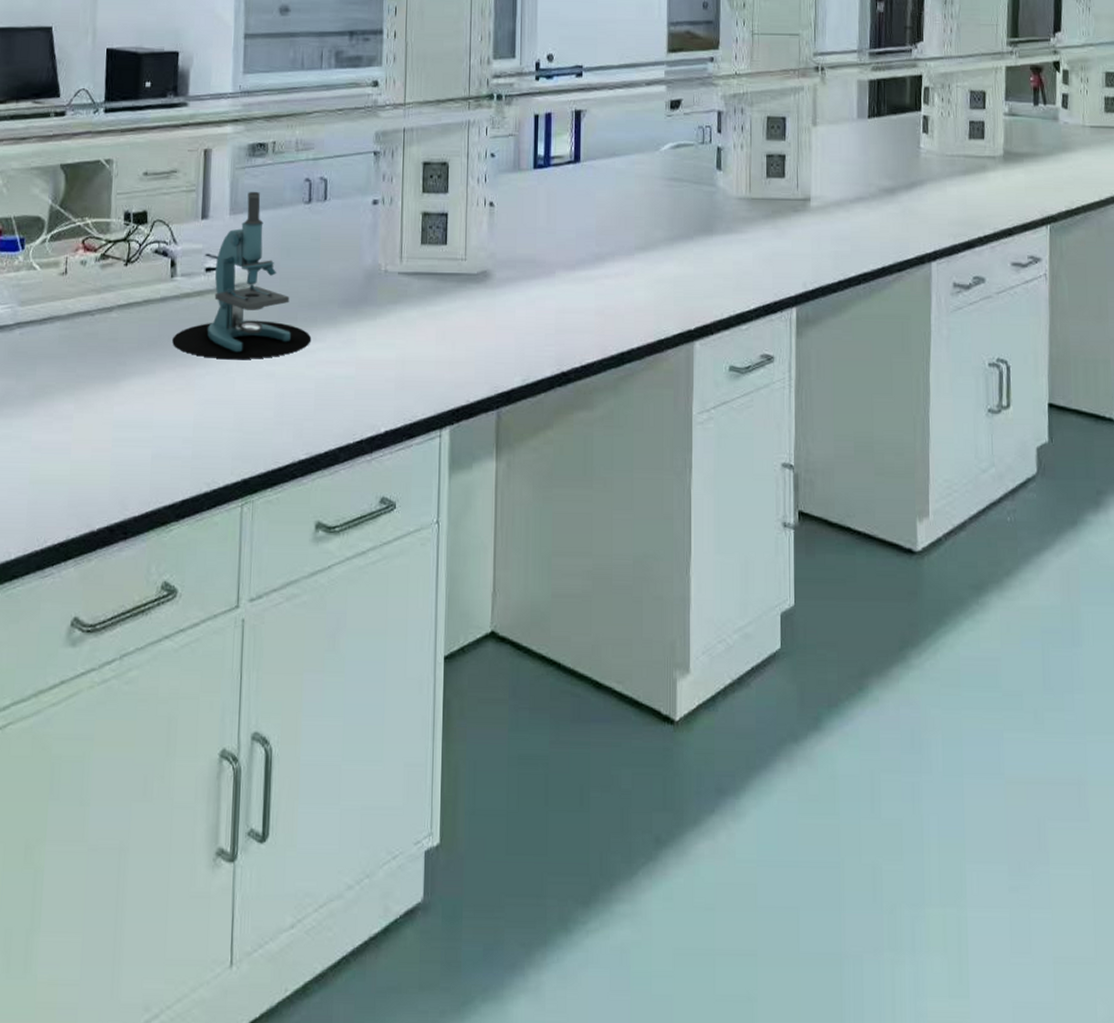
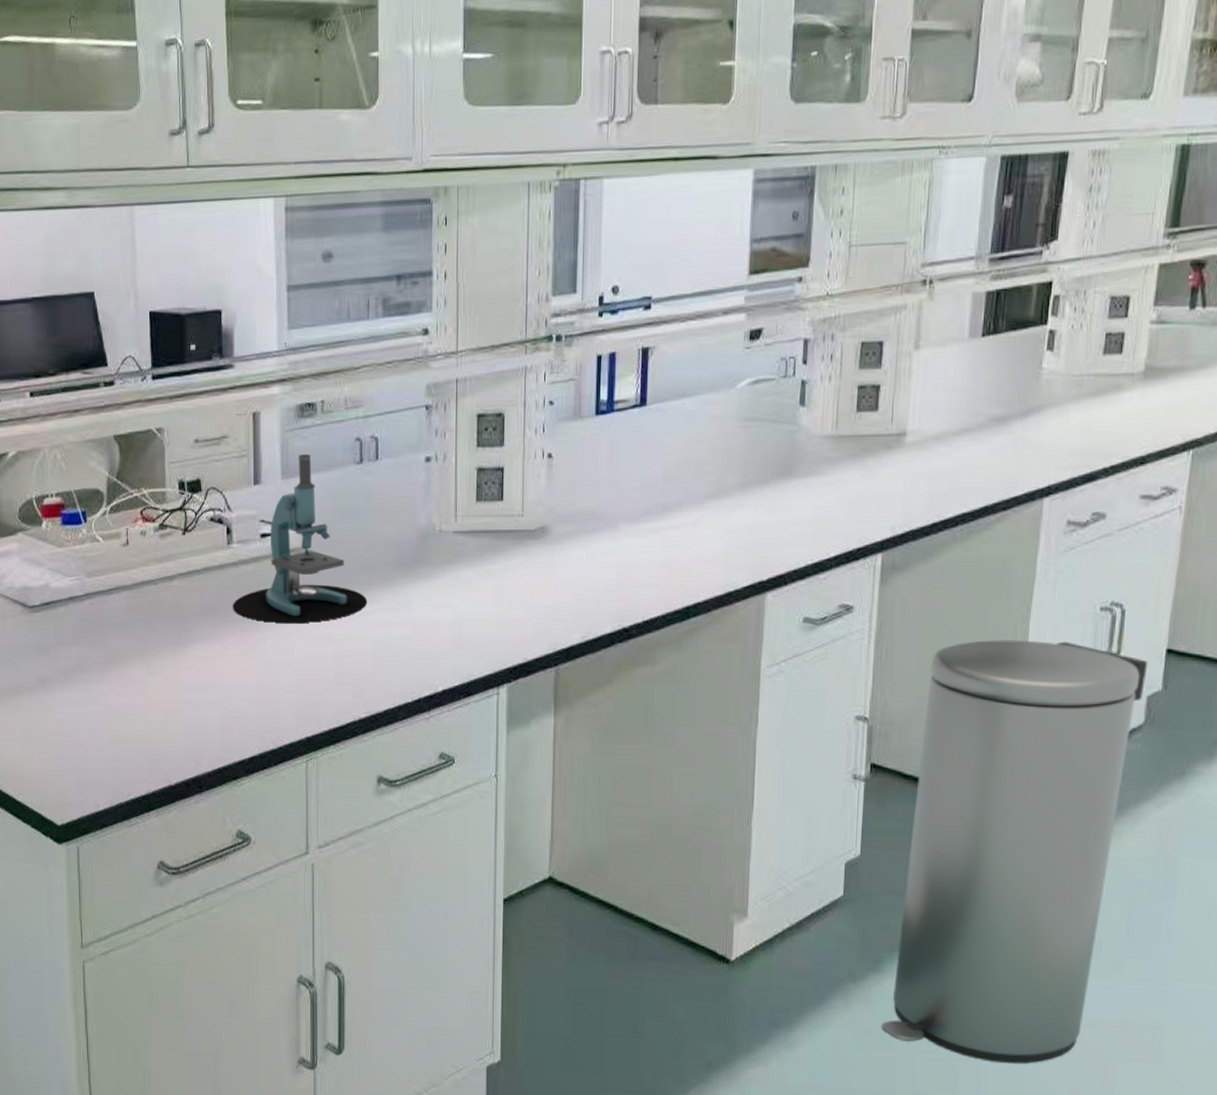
pedal bin: none [825,391,1035,827] -> present [881,640,1148,1064]

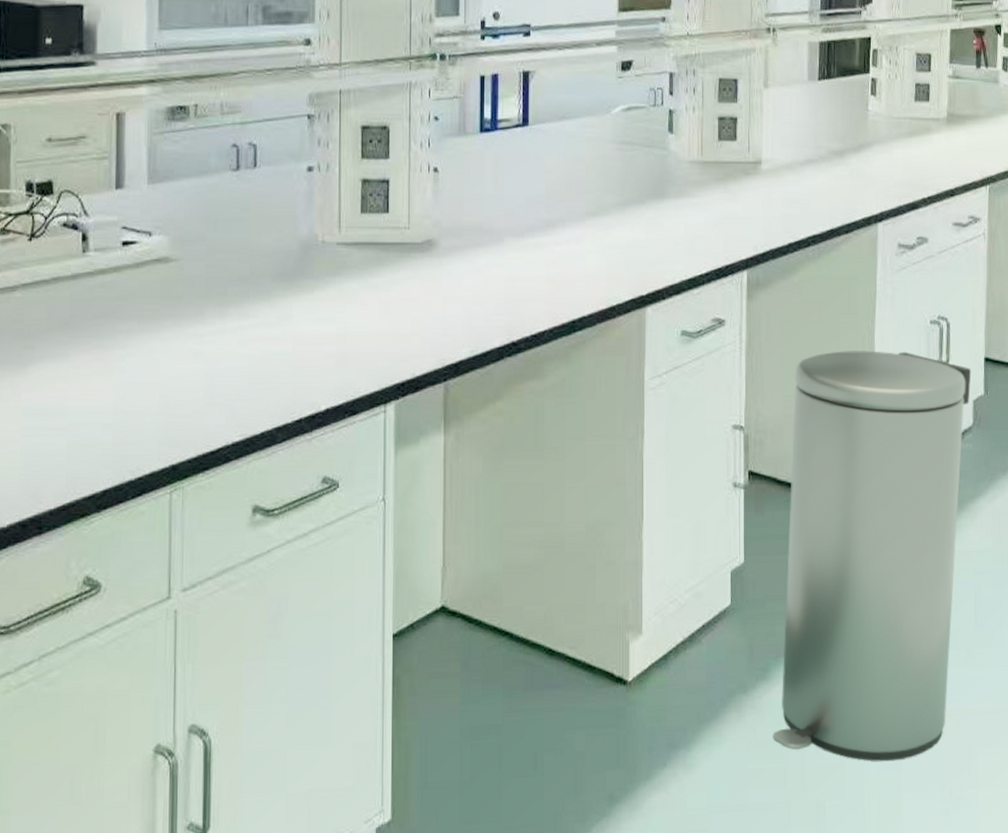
microscope: present [233,454,368,623] -> none [87,159,243,338]

